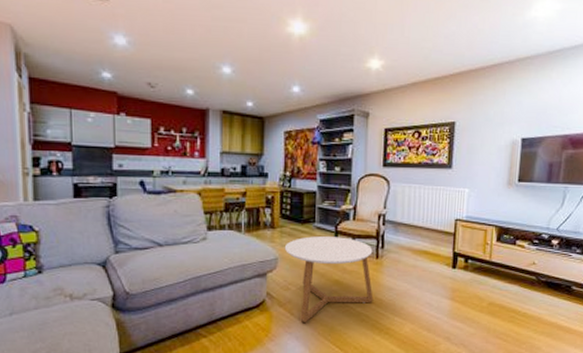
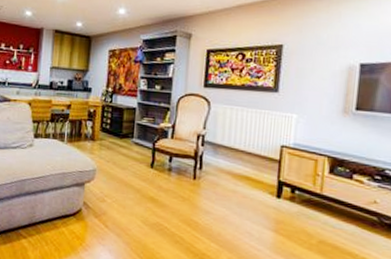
coffee table: present [284,236,373,322] -> none [102,151,190,236]

